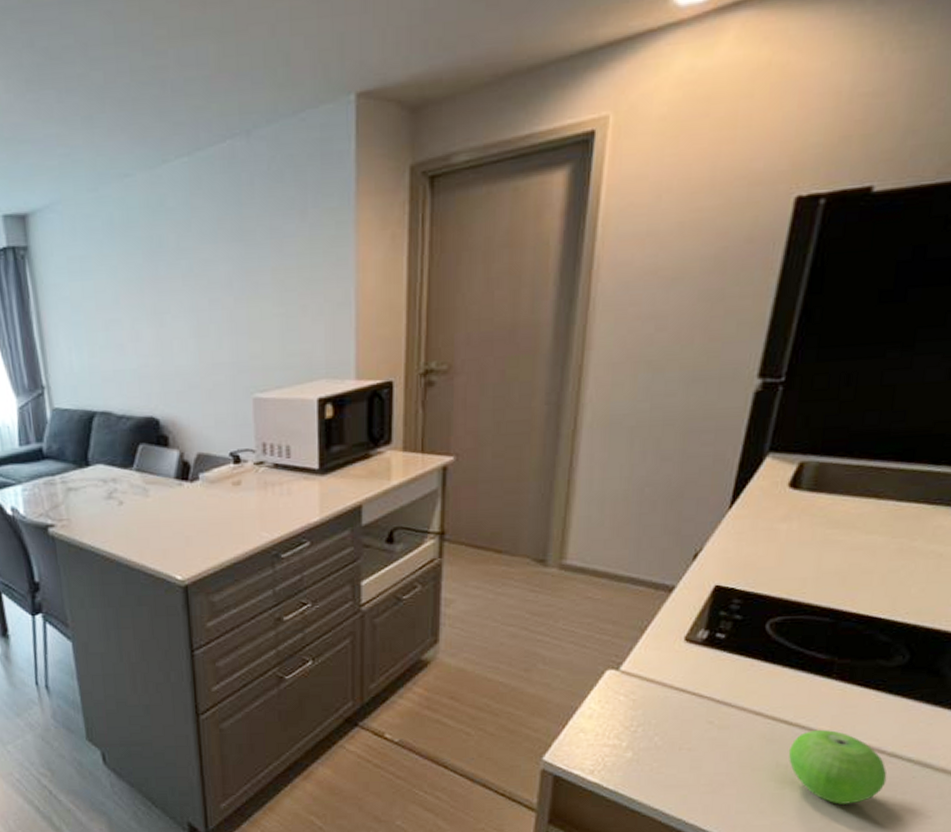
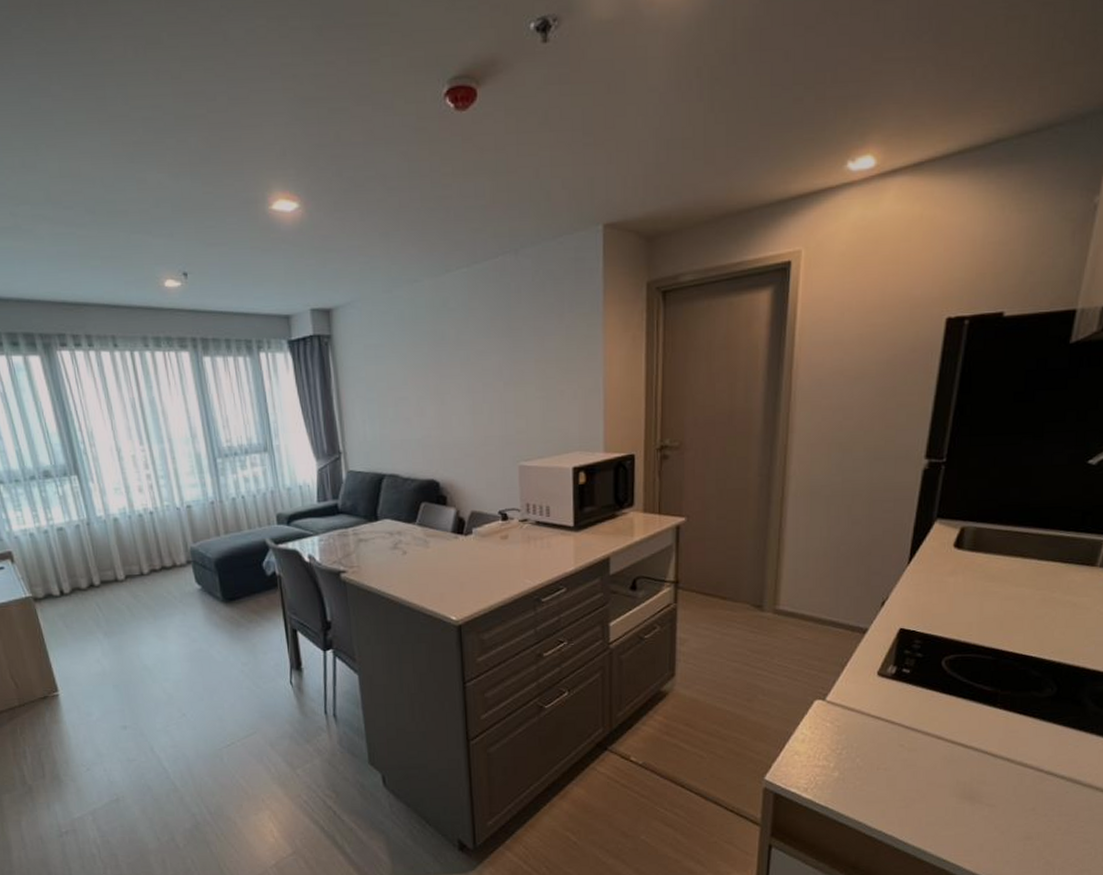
fruit: present [788,729,887,804] -> none [965,751,1046,817]

